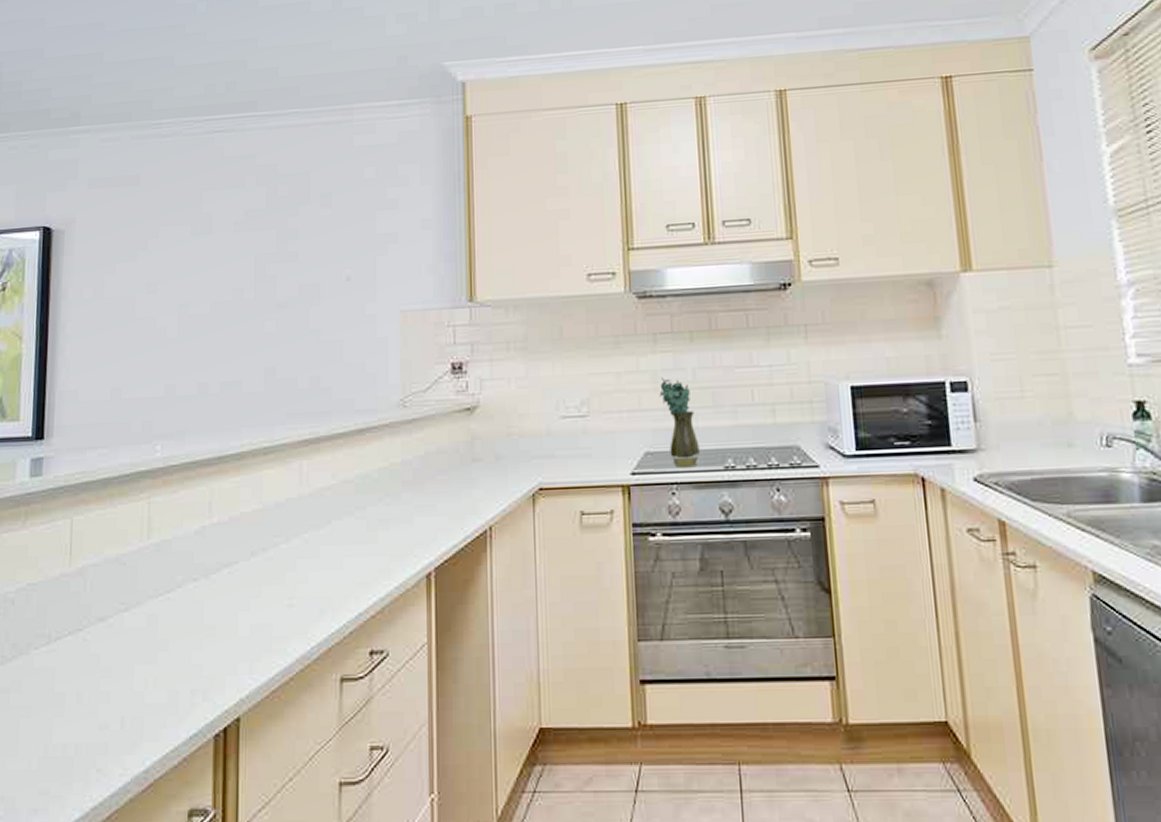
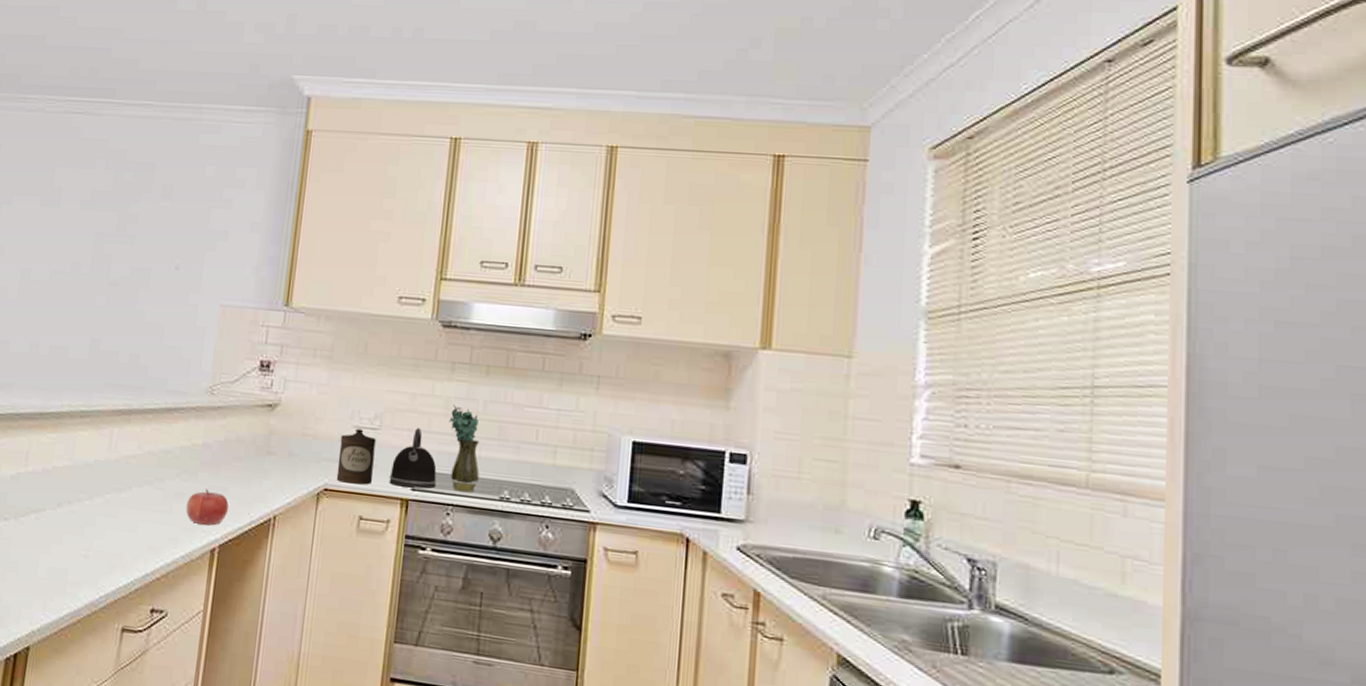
fruit: none [393,509,440,549] -> present [185,489,229,526]
canister: none [548,419,589,479] -> present [336,428,376,485]
kettle: none [606,408,657,473] -> present [389,428,437,490]

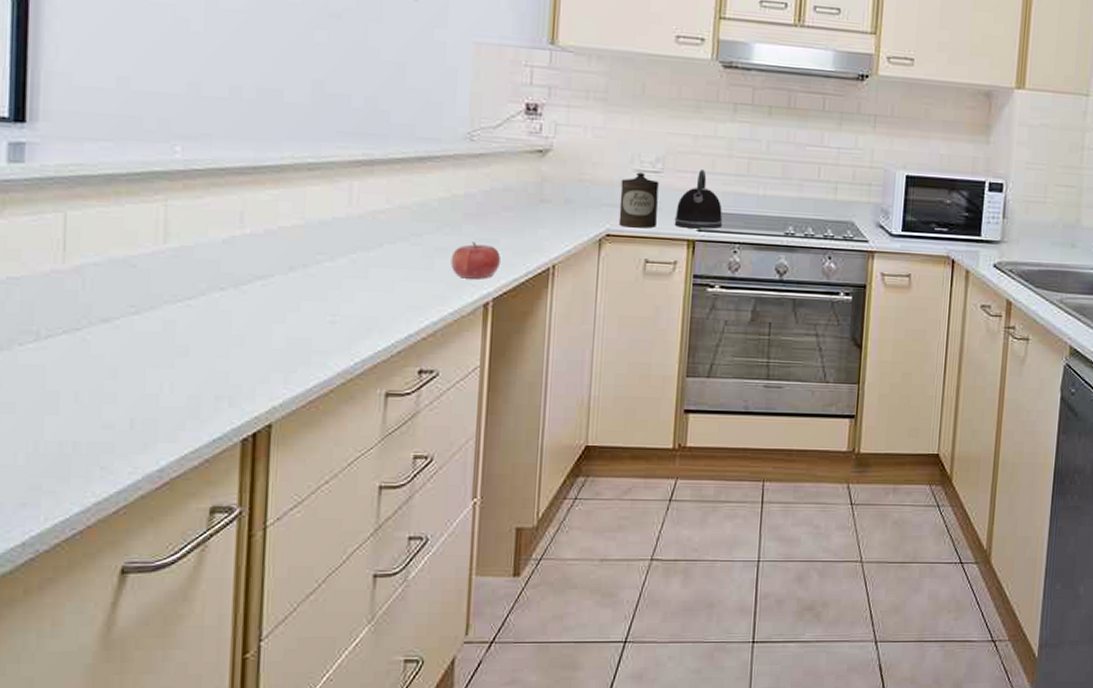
vase: present [449,404,480,494] -> none [733,145,765,231]

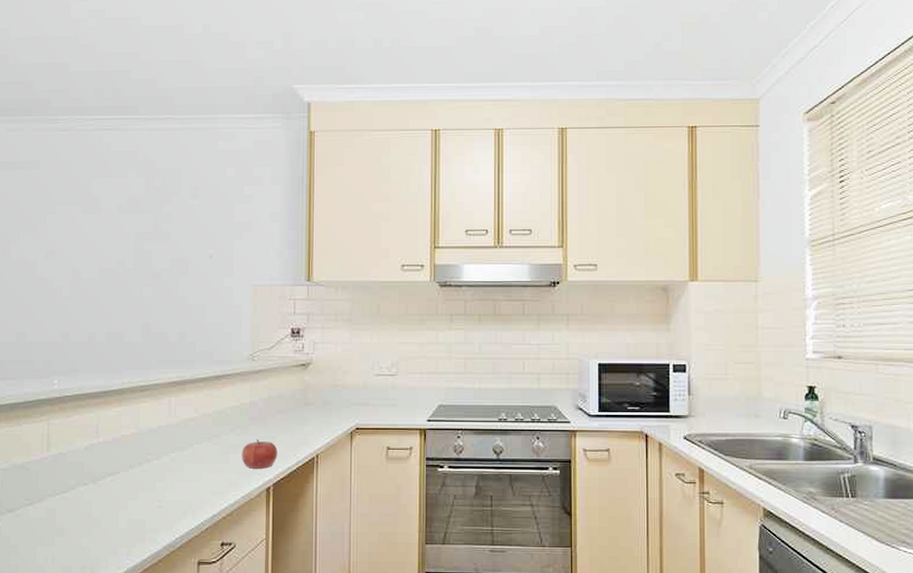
canister: present [618,172,659,228] -> none [365,376,395,421]
kettle: present [674,169,723,230] -> none [408,371,447,419]

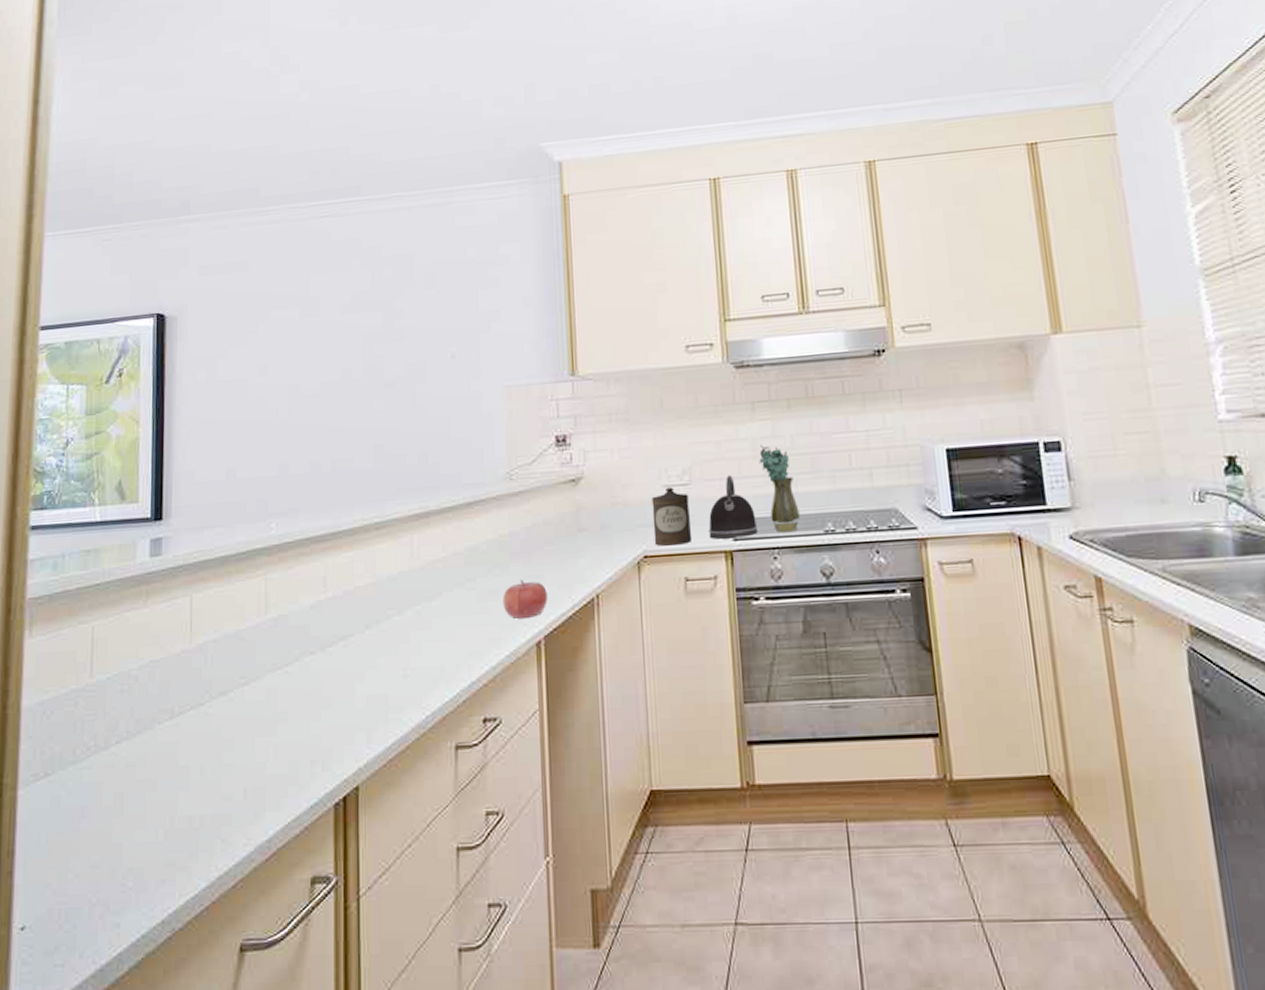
canister: none [365,376,395,421] -> present [651,487,693,546]
kettle: none [408,371,447,419] -> present [708,475,758,539]
vase: none [452,348,481,418] -> present [759,444,800,533]

